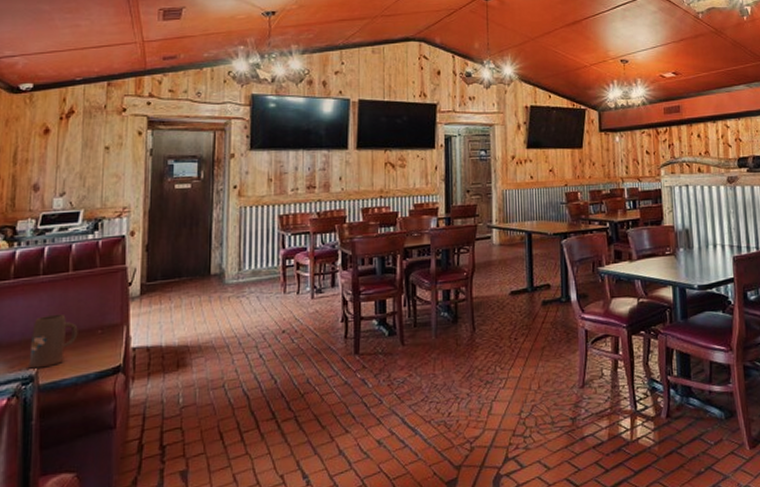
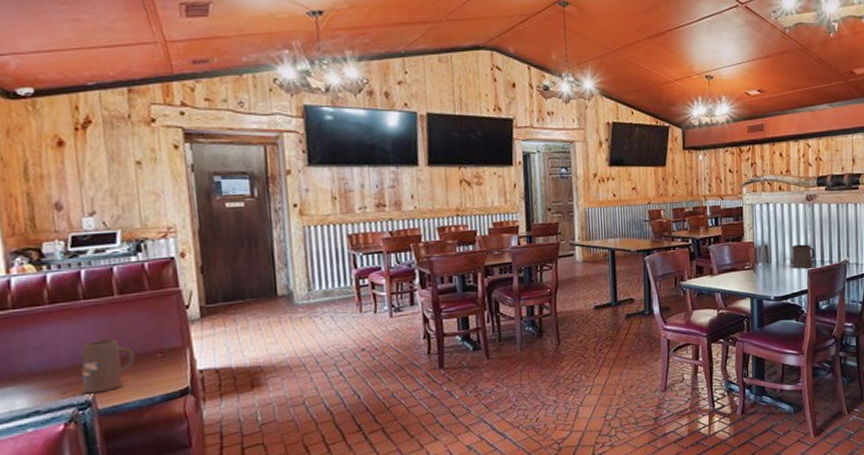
beer mug: none [714,228,740,256] -> present [791,244,815,269]

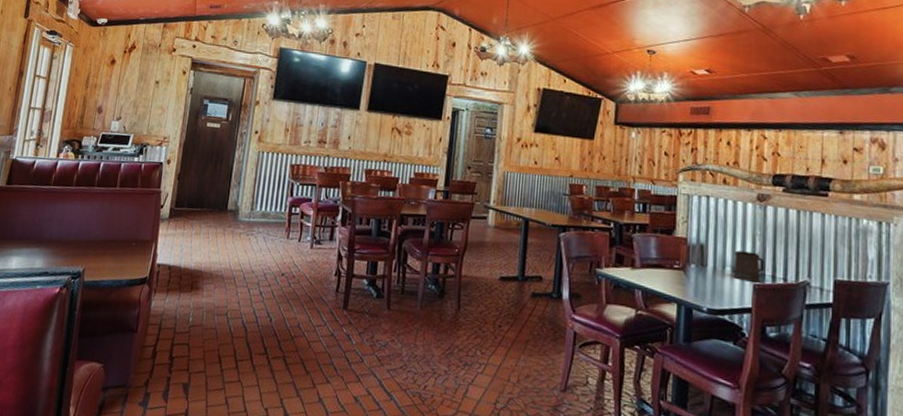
beer mug: present [80,338,135,394] -> none [77,222,118,268]

